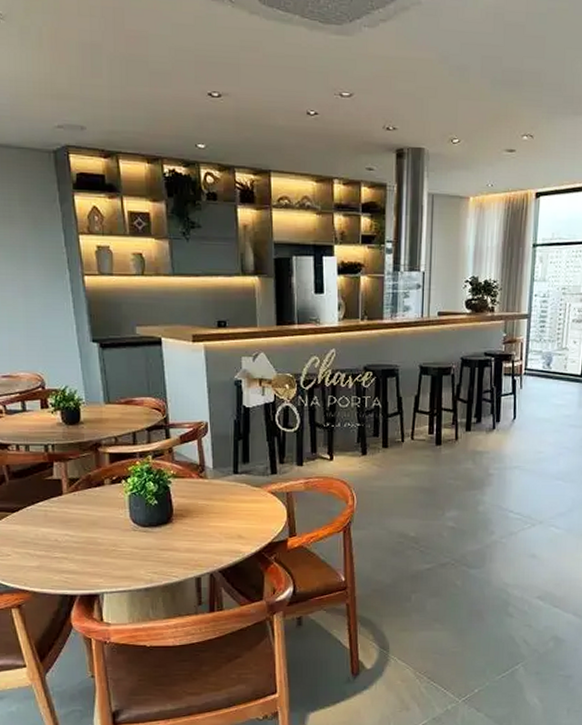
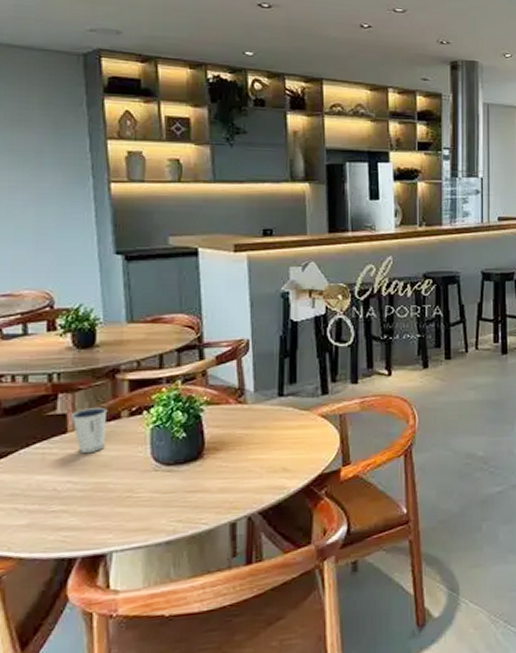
dixie cup: none [65,474,94,512] -> present [71,406,108,453]

